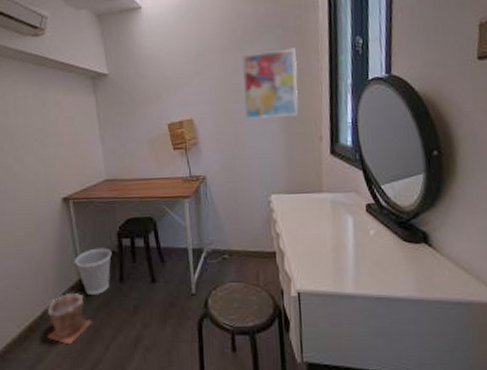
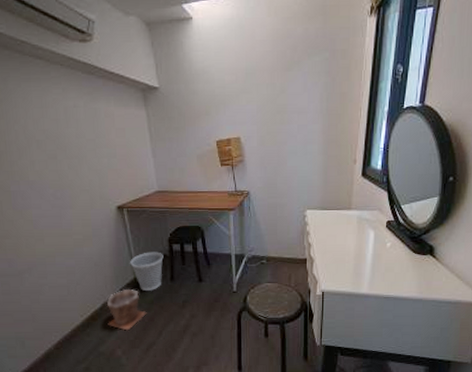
wall art: present [242,48,299,121] -> none [288,72,340,142]

